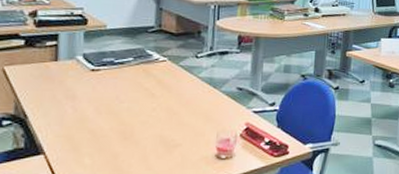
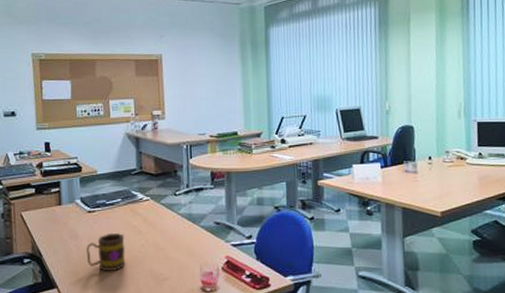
mug: none [85,94,134,137] -> present [86,232,126,272]

